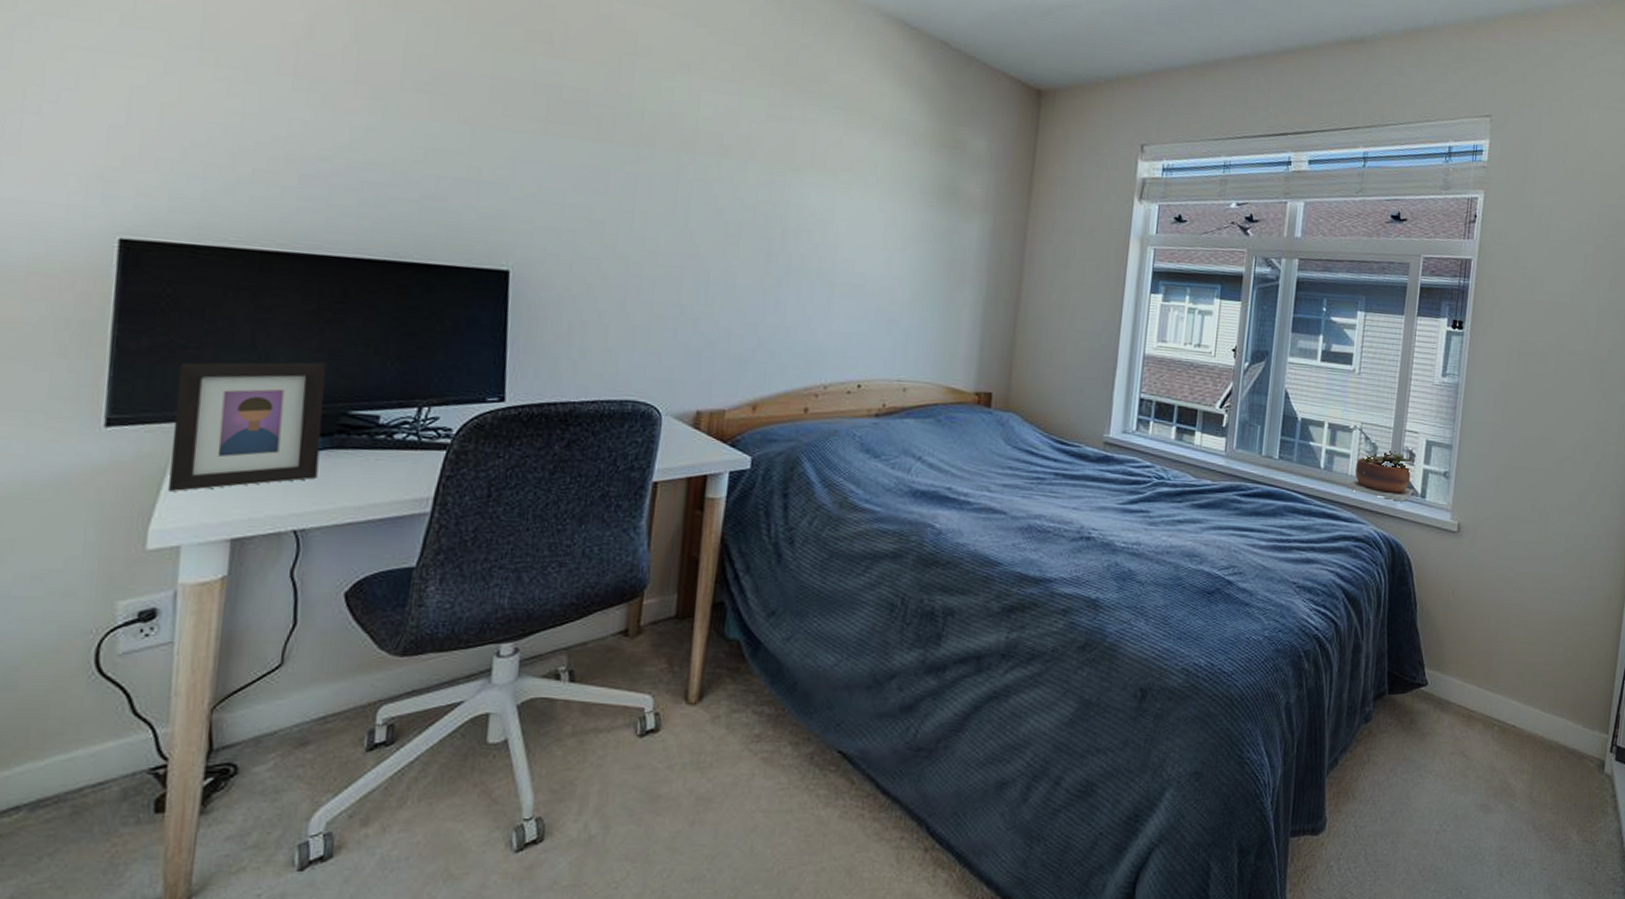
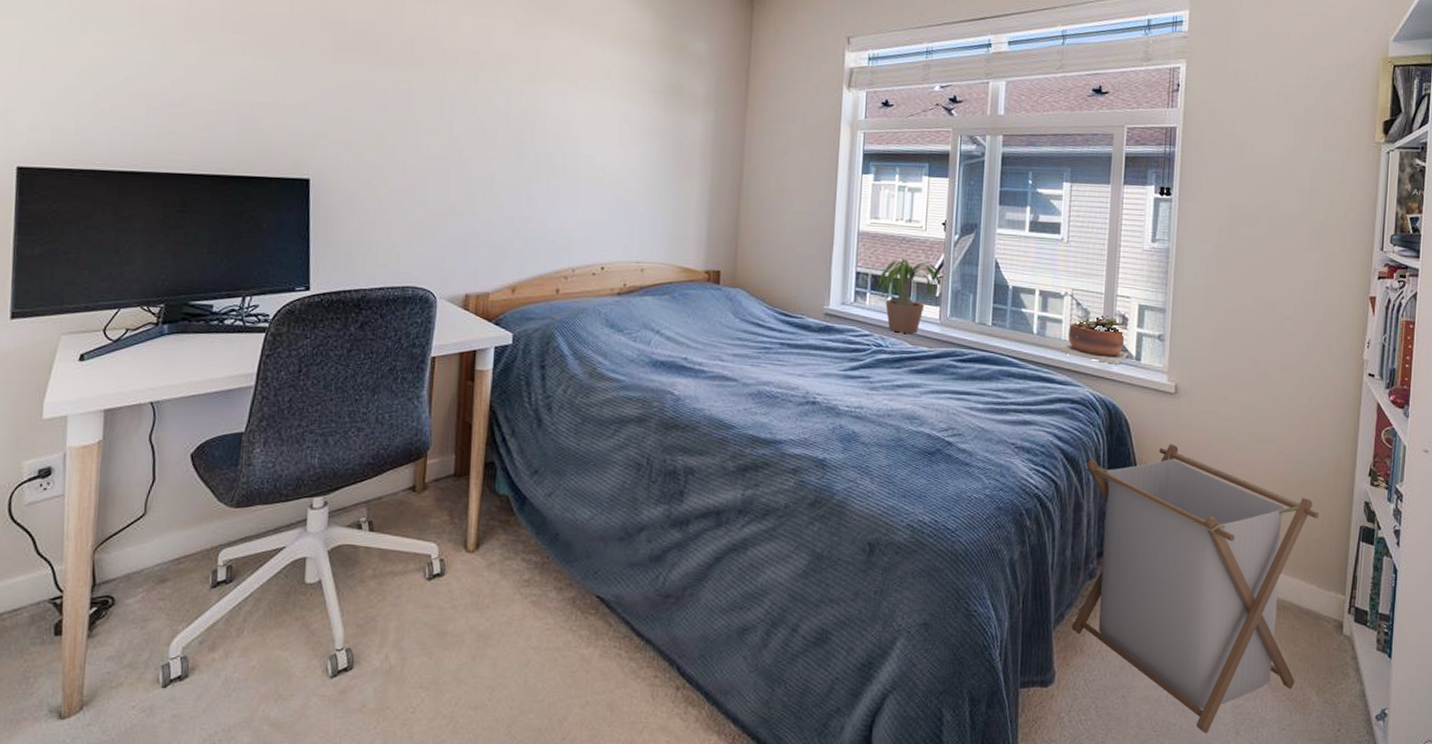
picture frame: present [169,362,327,491] -> none [58,262,171,371]
potted plant: none [1156,386,1230,466] -> present [873,259,942,334]
laundry basket: none [1344,583,1588,877] -> present [1071,444,1319,734]

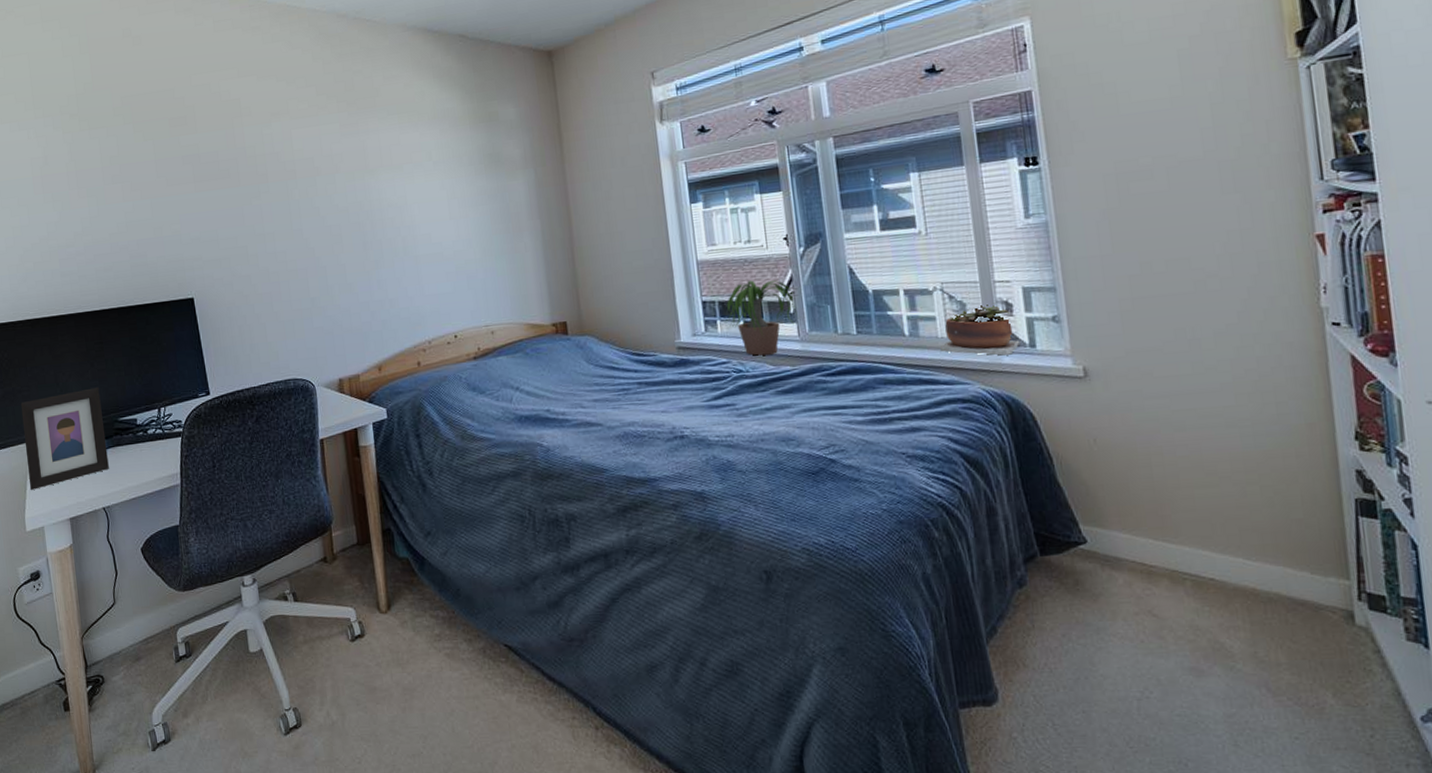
picture frame: none [58,262,171,371] -> present [20,387,109,490]
laundry basket: present [1071,444,1319,734] -> none [990,432,1302,748]

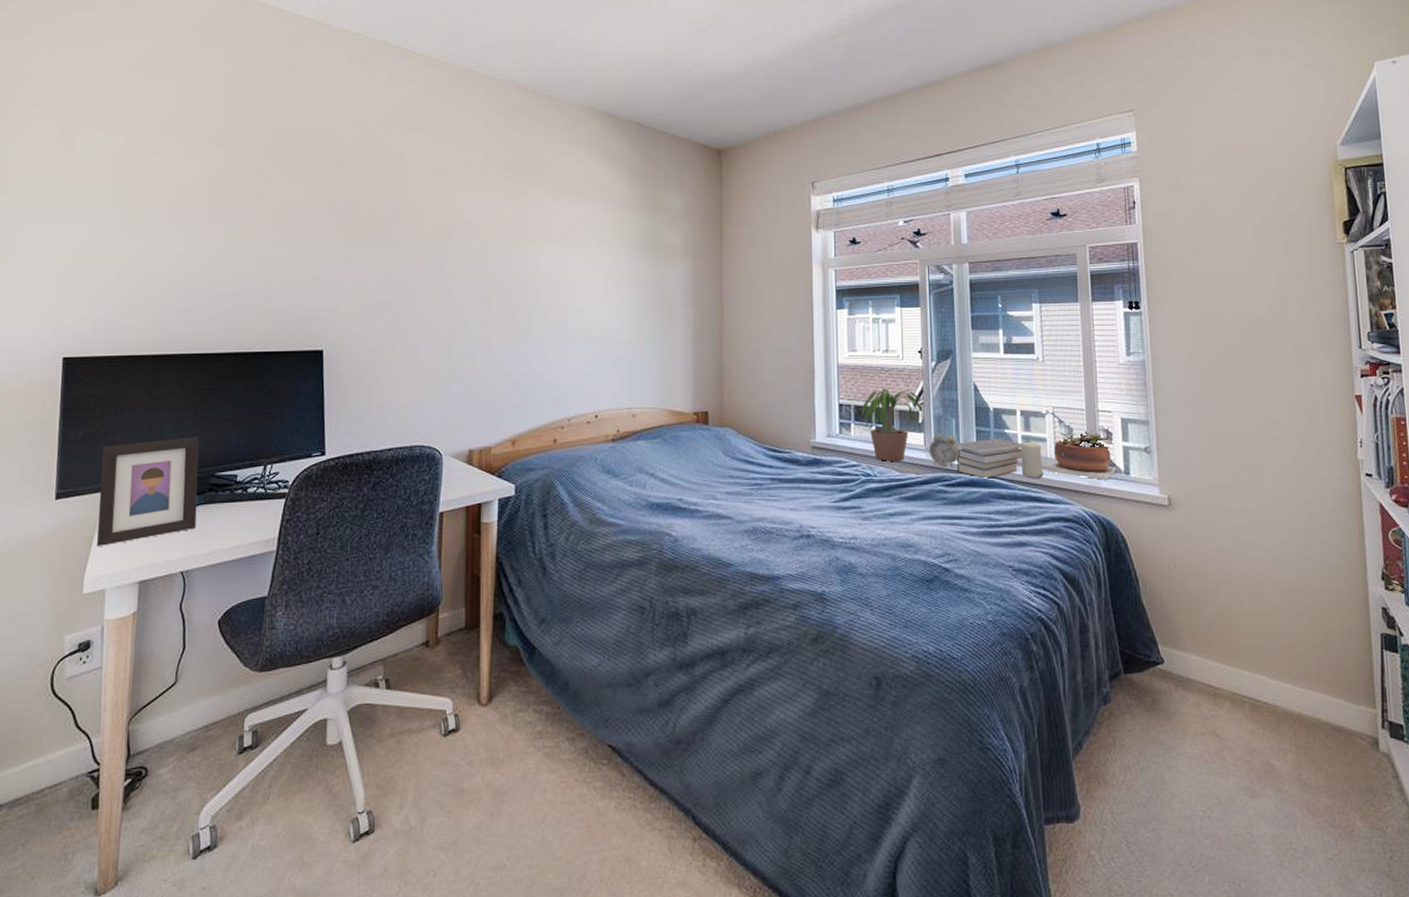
alarm clock: none [803,317,838,356] -> present [928,429,960,467]
books: none [835,320,910,365] -> present [957,438,1023,479]
candle: none [906,321,936,360] -> present [1021,441,1044,478]

